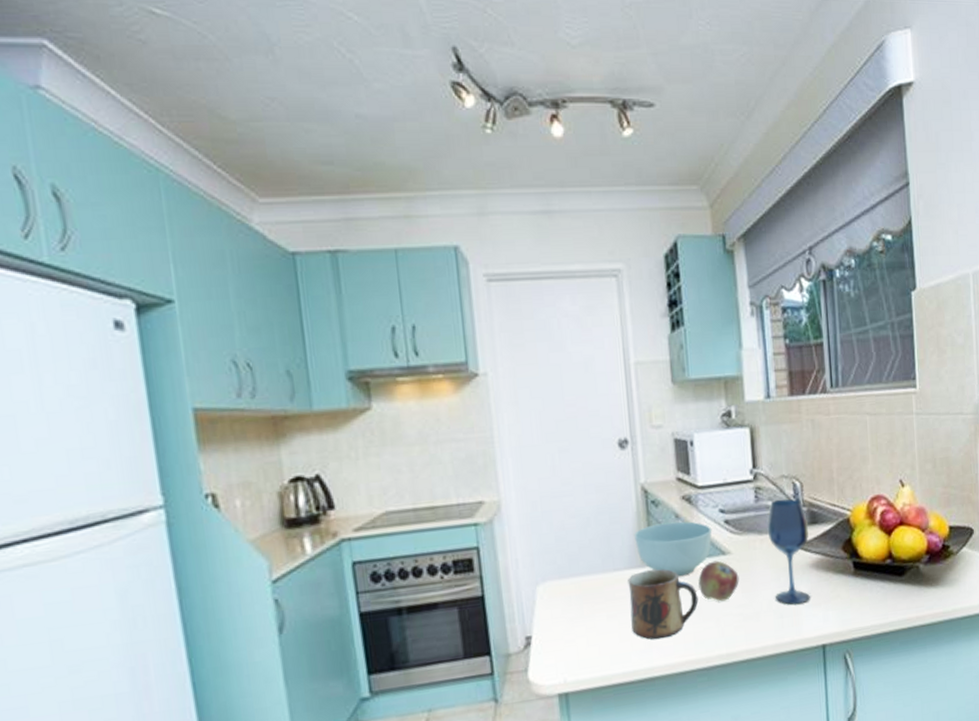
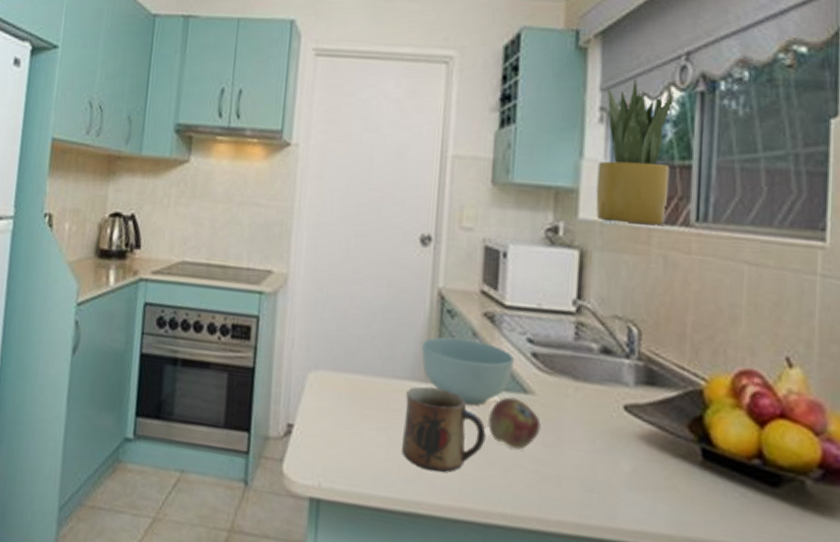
planter: none [753,274,810,399] -> present [596,78,675,226]
wineglass: present [768,499,810,604] -> none [586,343,643,482]

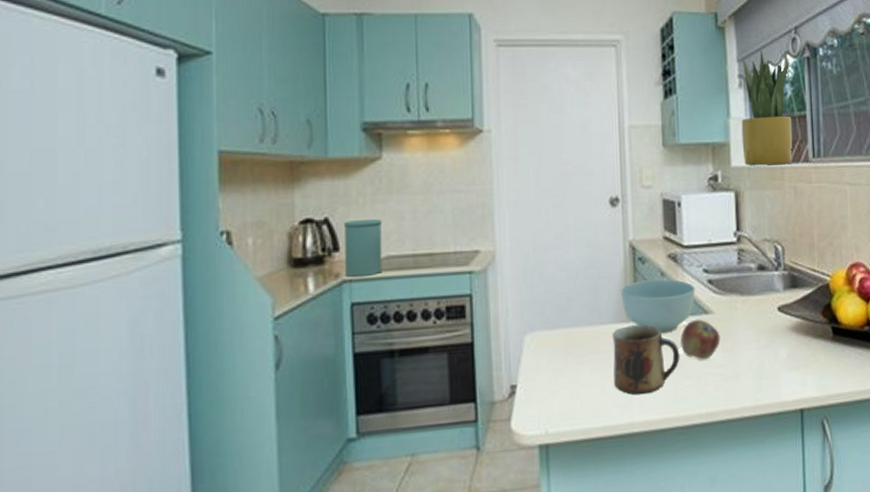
canister: none [143,220,183,279] -> present [343,219,383,278]

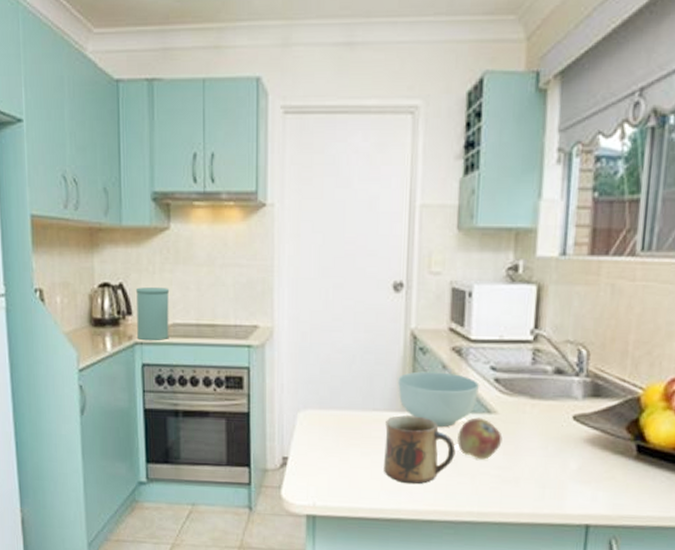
planter: present [741,50,793,166] -> none [552,117,628,258]

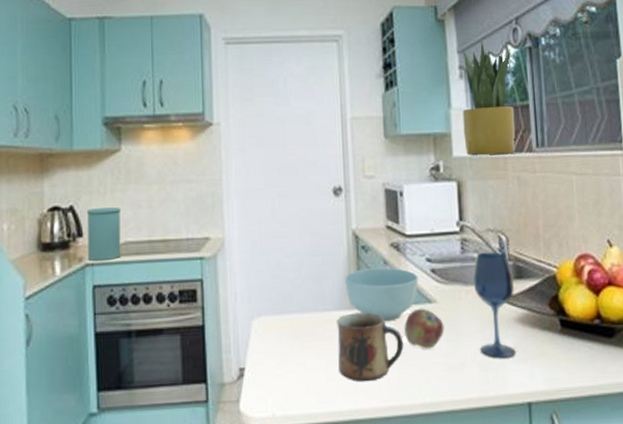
wineglass: none [540,365,590,477] -> present [473,252,516,358]
planter: none [552,117,628,258] -> present [462,41,516,156]

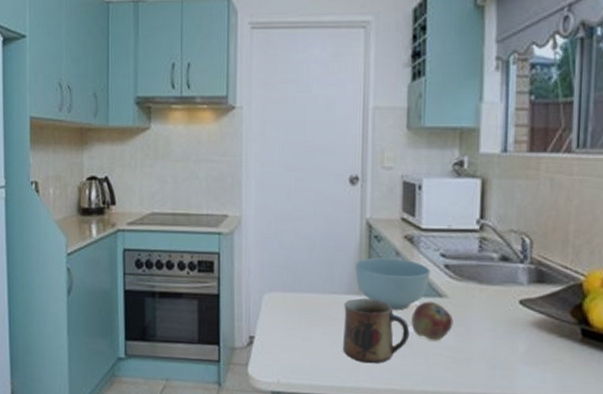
canister: present [86,207,121,262] -> none [119,180,149,228]
planter: present [462,41,516,156] -> none [494,30,559,154]
wineglass: present [473,252,516,358] -> none [489,253,535,359]

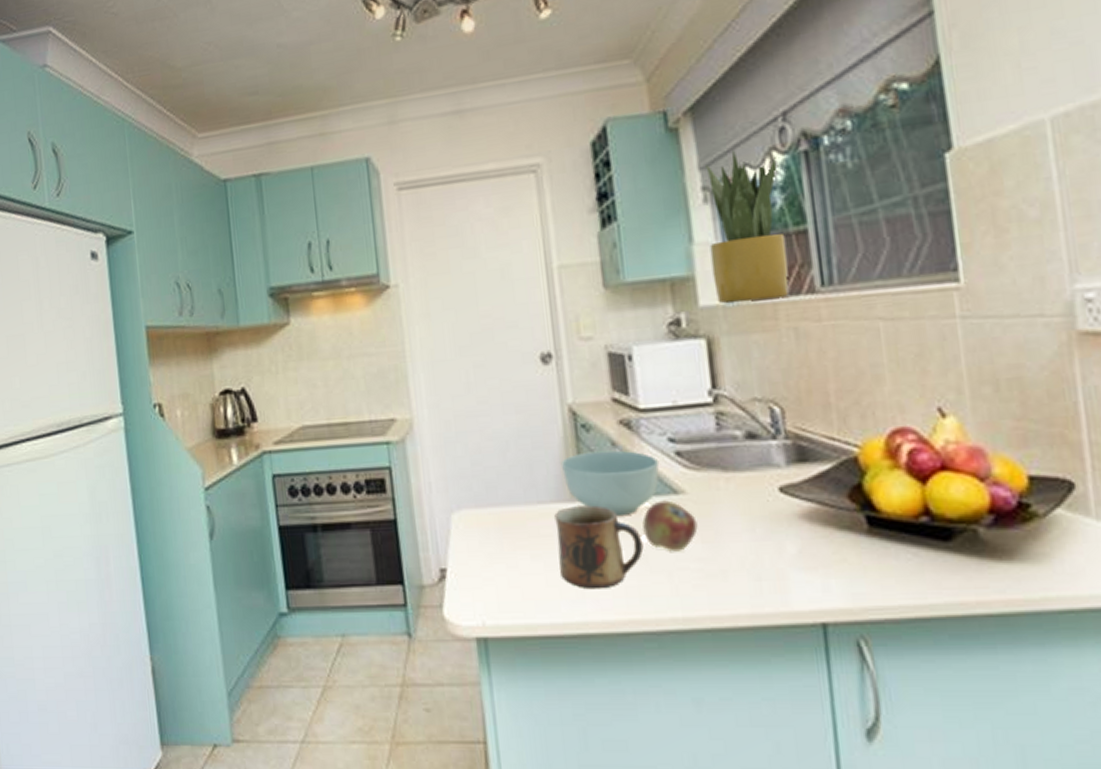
planter: none [494,30,559,154] -> present [706,150,790,303]

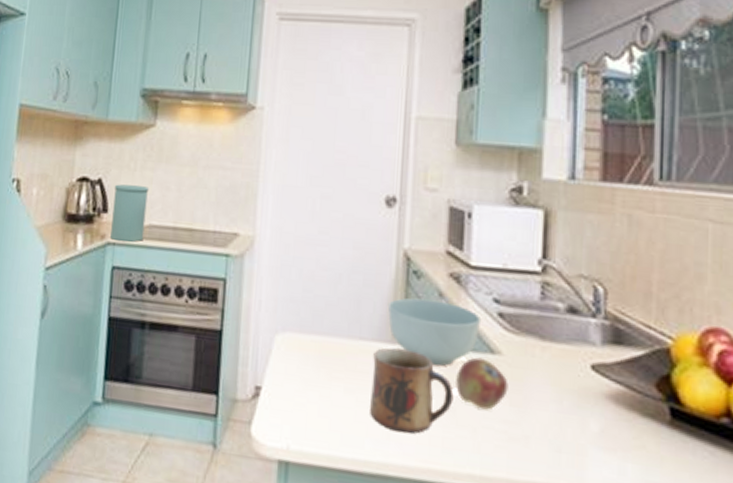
canister: none [259,388,299,449] -> present [110,184,150,242]
planter: present [706,150,790,303] -> none [559,38,636,185]

